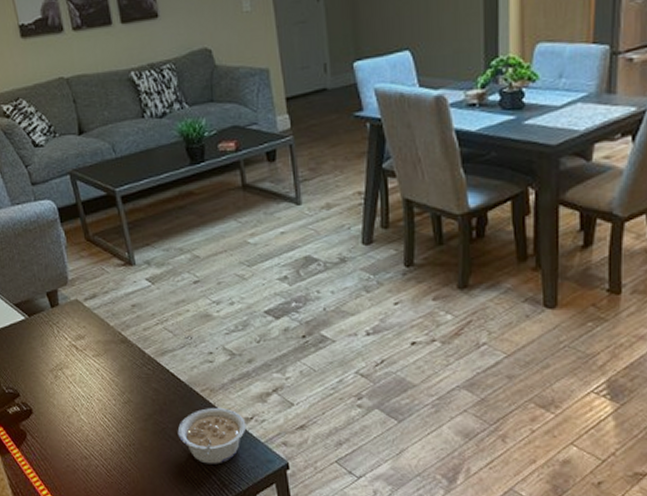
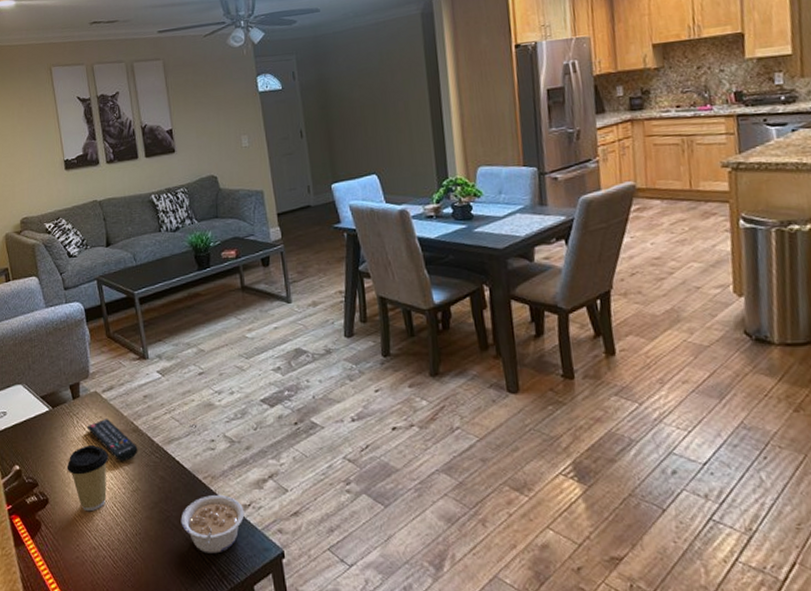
coffee cup: none [49,356,97,423] -> present [67,445,109,512]
remote control: none [69,329,128,374] -> present [86,419,138,462]

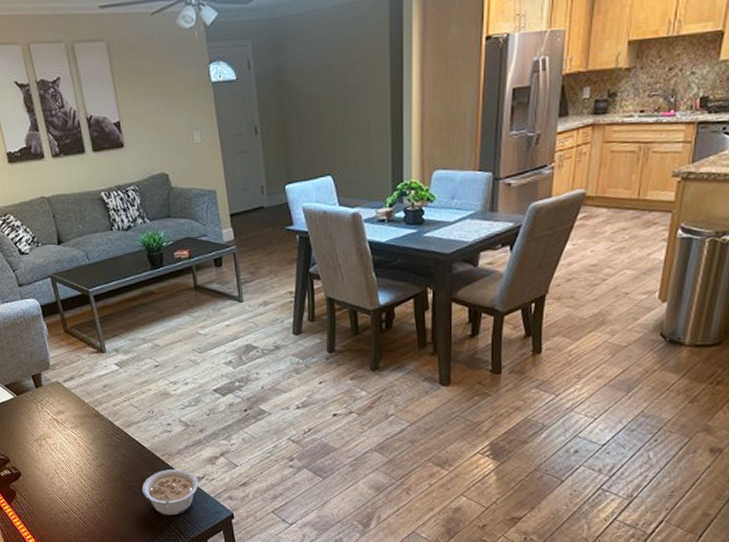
coffee cup: present [67,445,109,512] -> none [35,428,74,483]
remote control: present [86,419,138,462] -> none [51,405,101,442]

